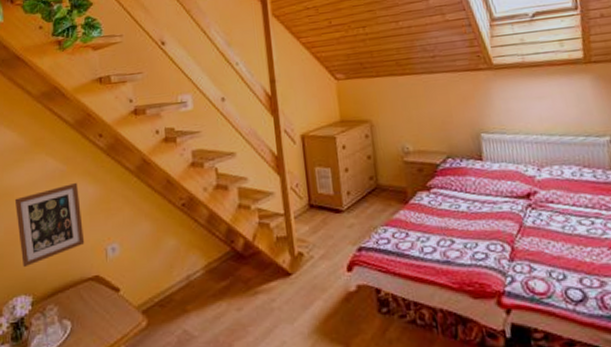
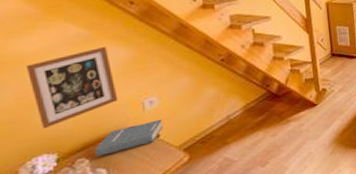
hardback book: none [63,270,124,306] -> present [95,119,164,157]

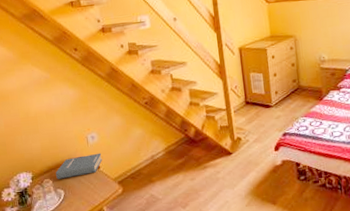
picture frame: present [25,46,118,129] -> none [10,86,70,152]

